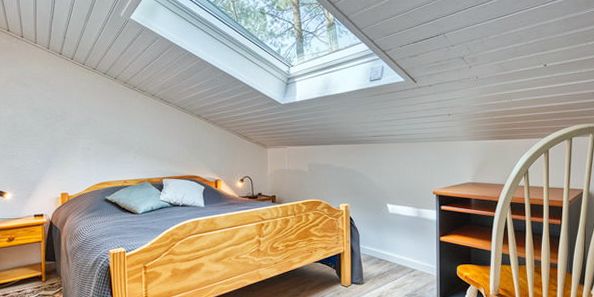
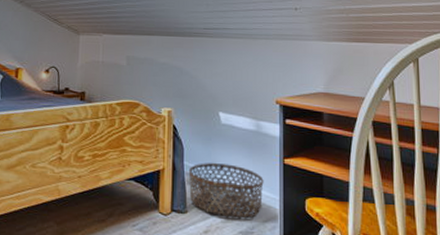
basket: none [364,244,424,285] -> present [188,163,264,219]

